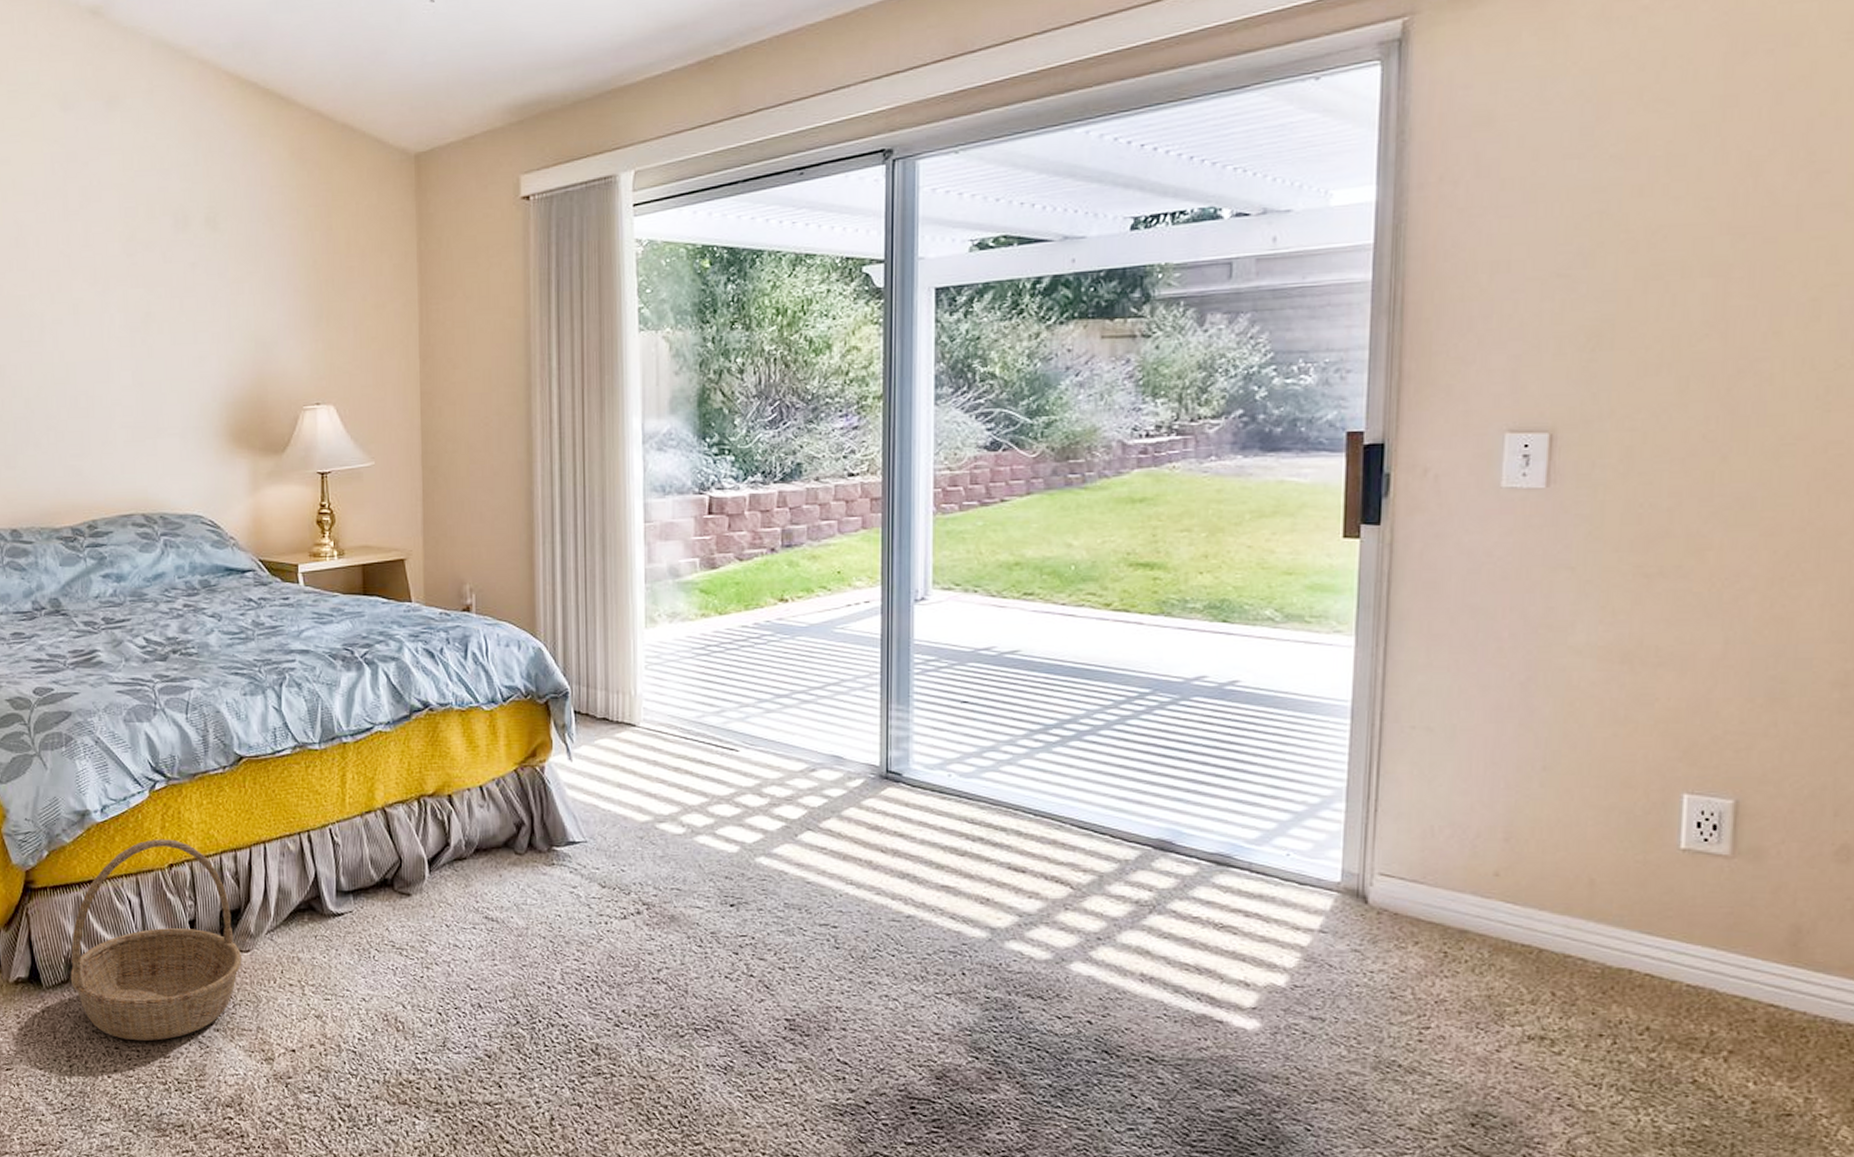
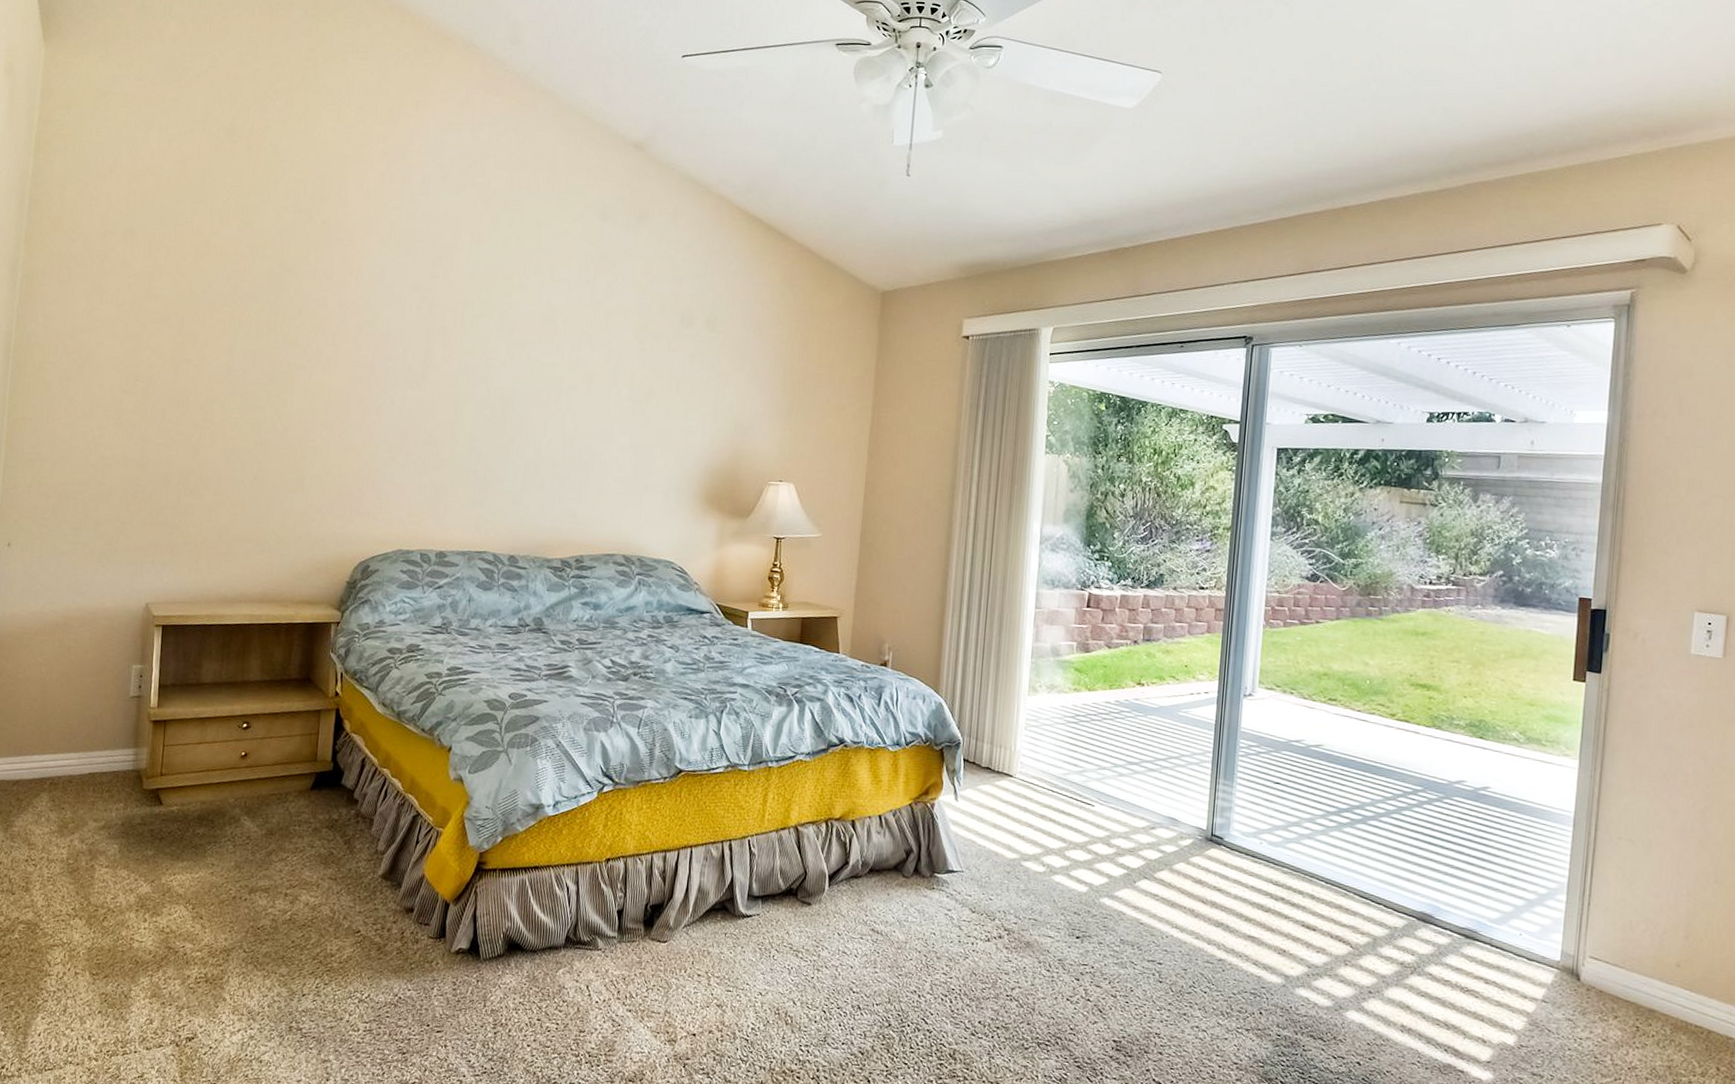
basket: present [70,839,242,1042] -> none [506,835,659,1016]

